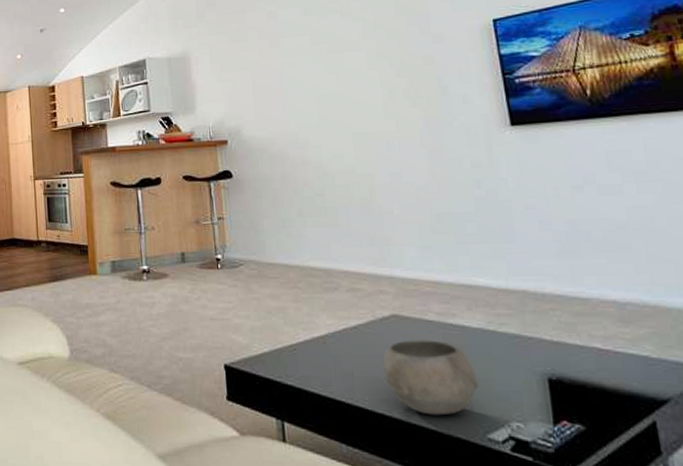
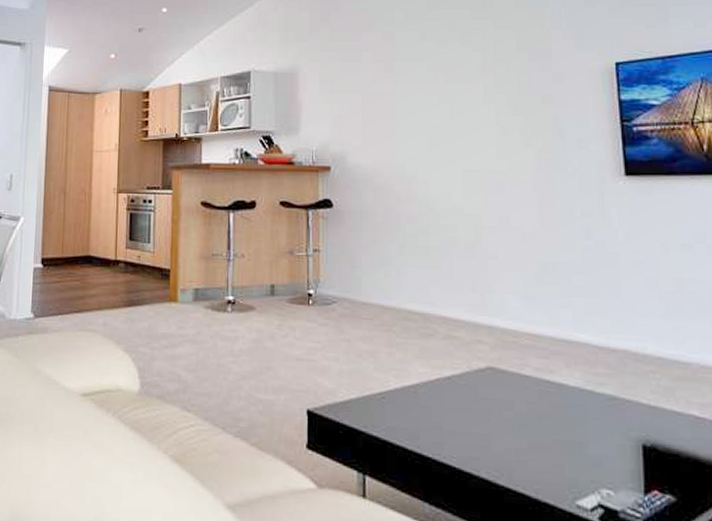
bowl: present [382,340,478,416] -> none [474,395,571,478]

